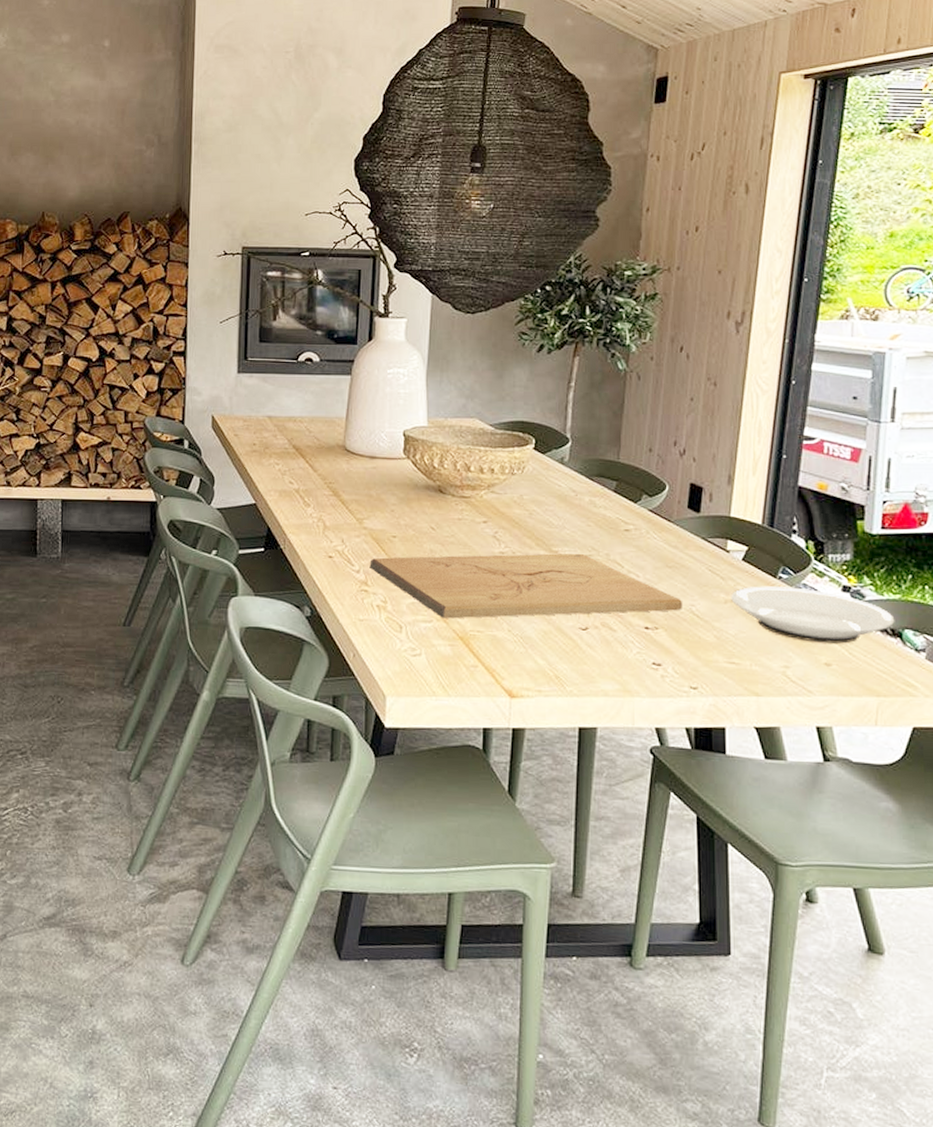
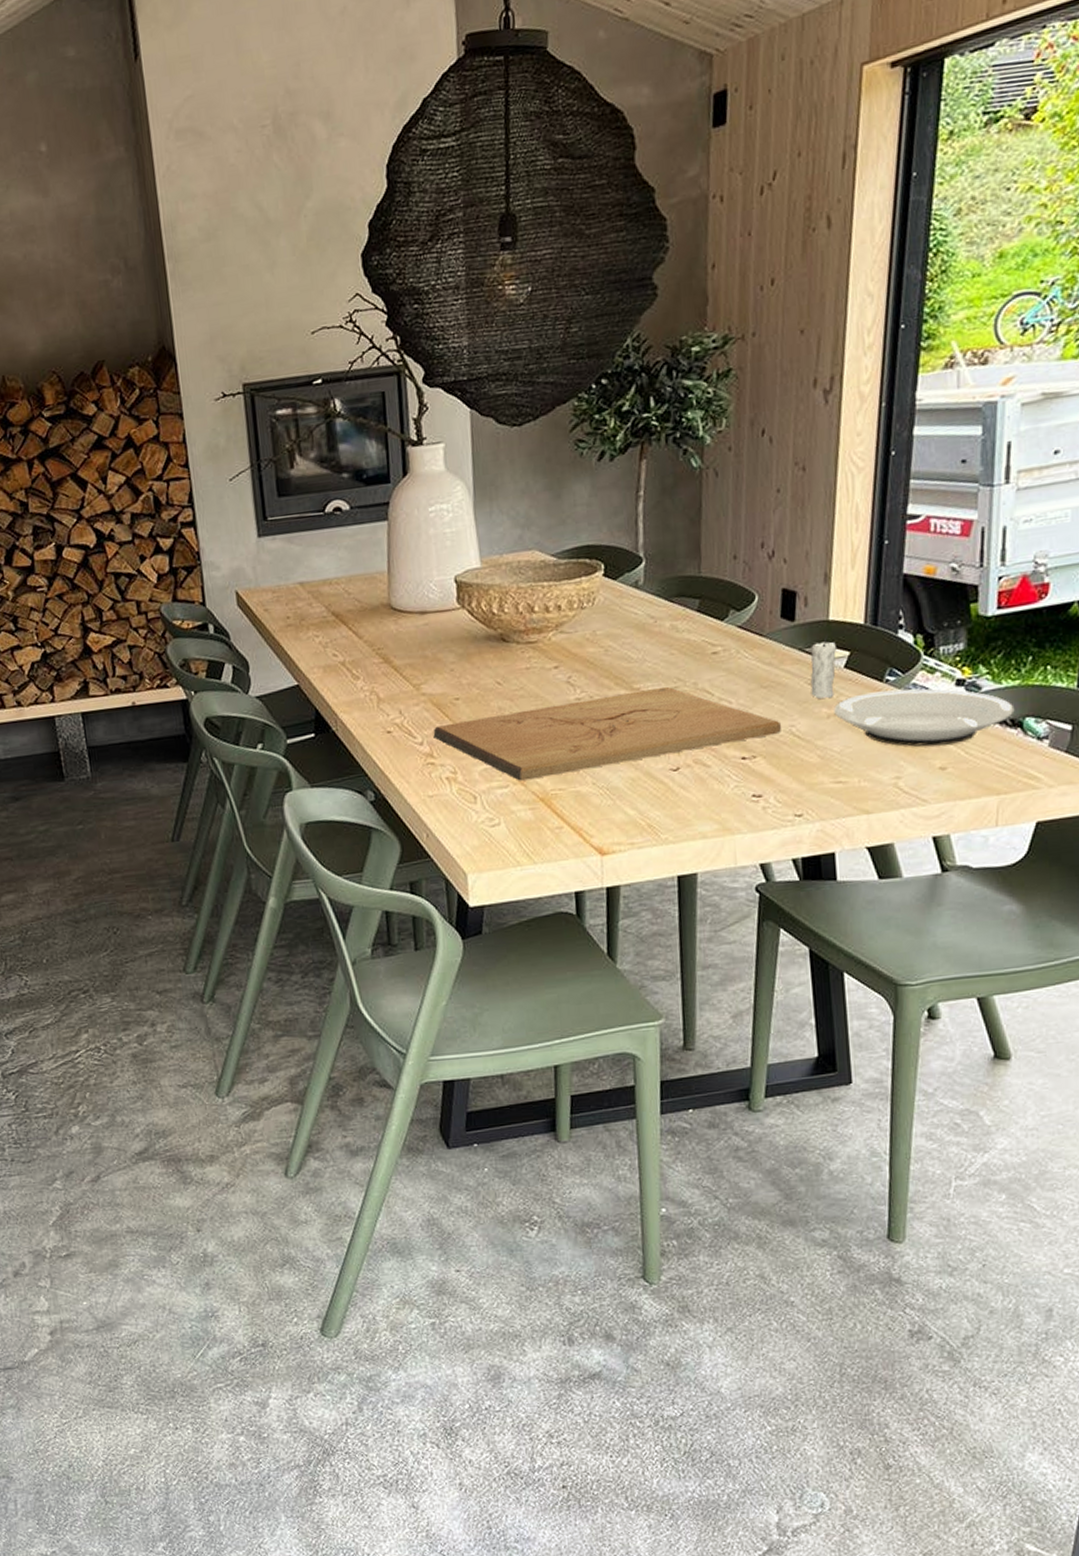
candle: none [711,530,737,586] -> present [810,635,838,699]

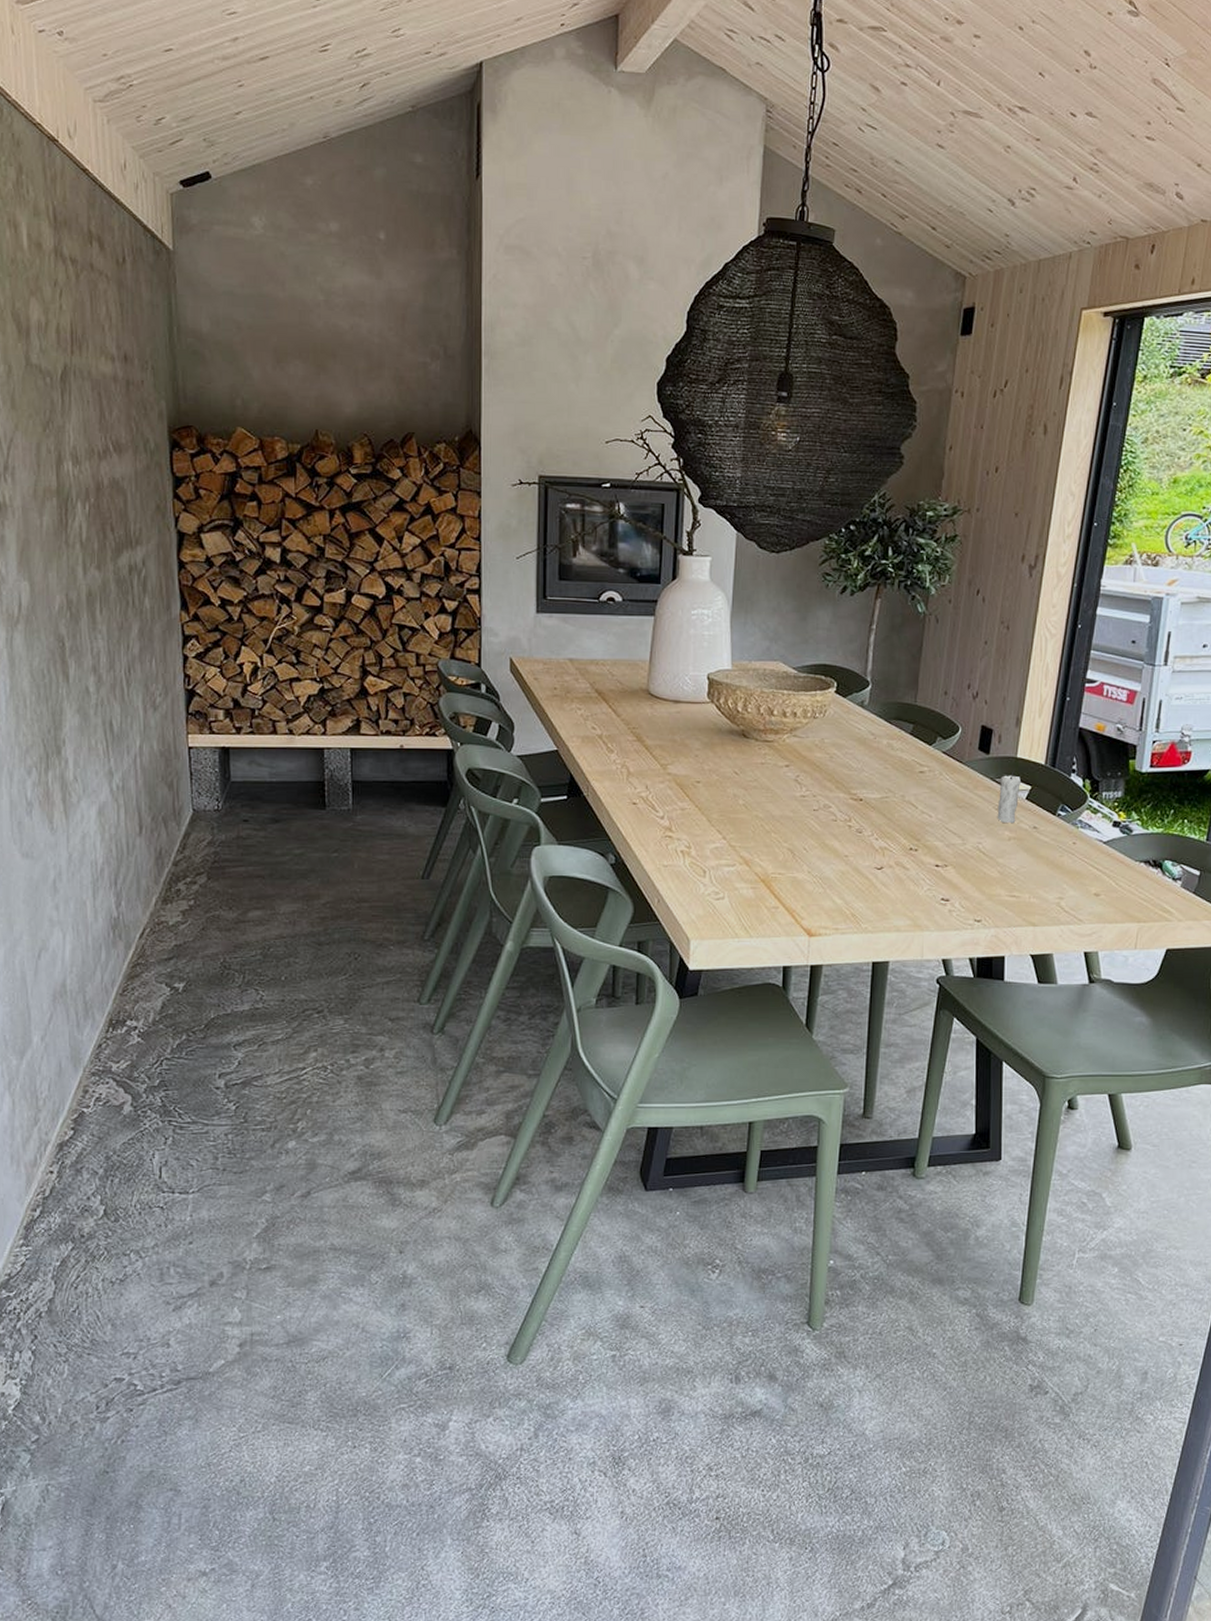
cutting board: present [433,686,781,781] -> none [673,795,970,862]
plate: present [834,688,1015,747] -> none [1014,823,1157,875]

